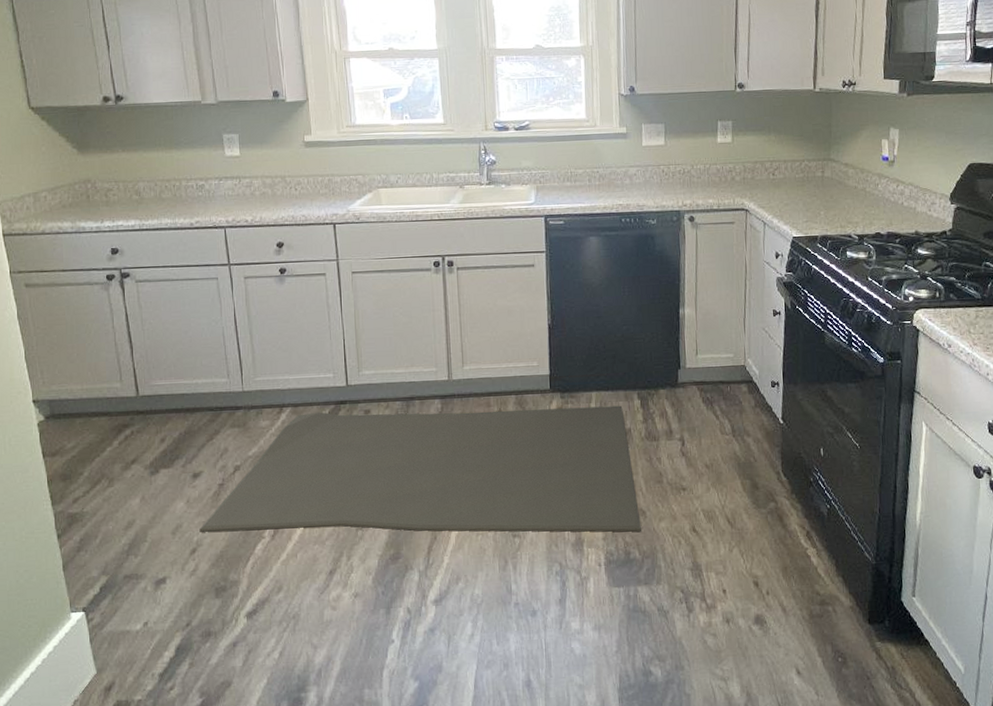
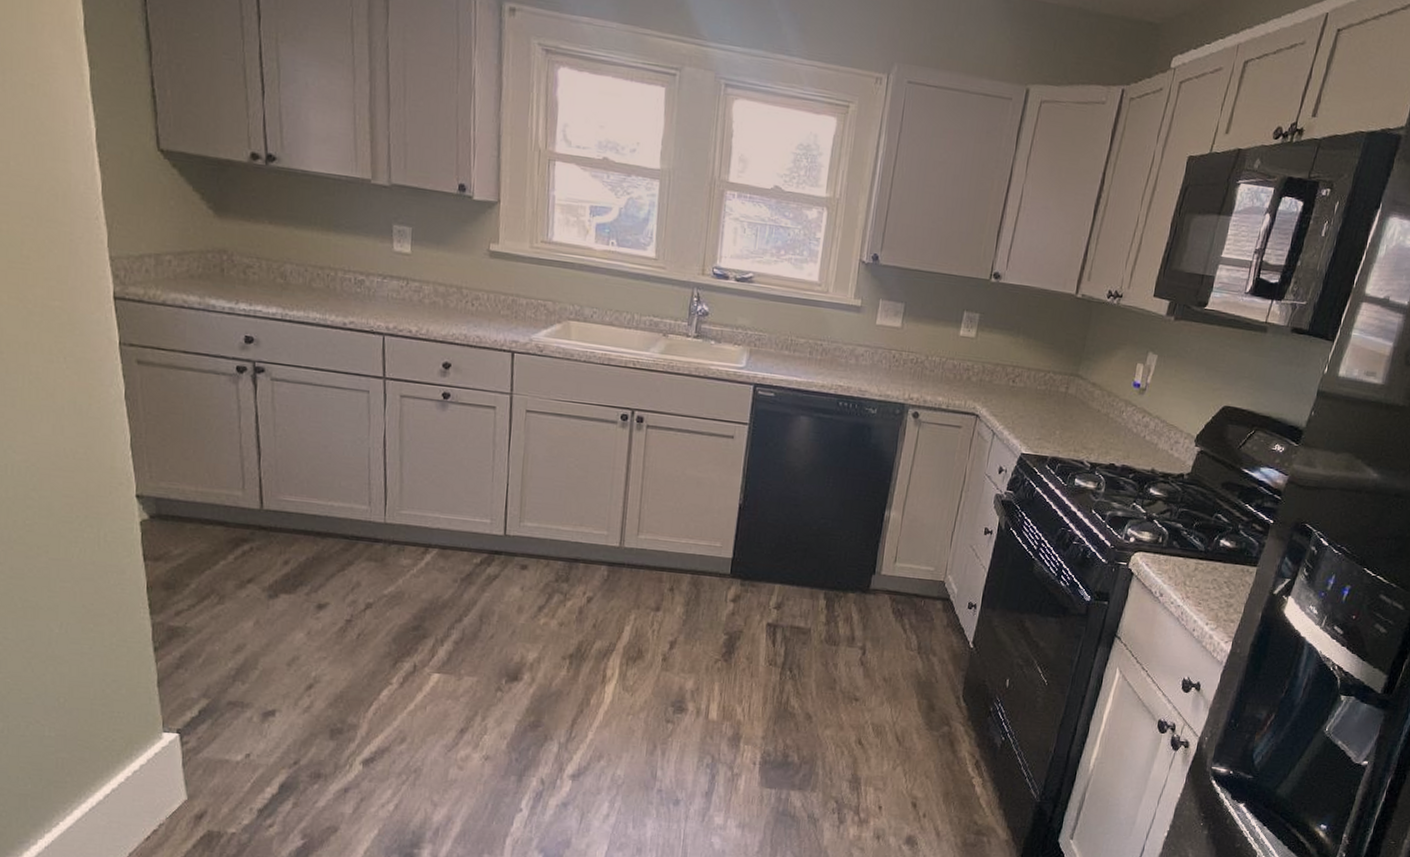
floor mat: present [199,405,641,532] -> none [319,558,806,737]

